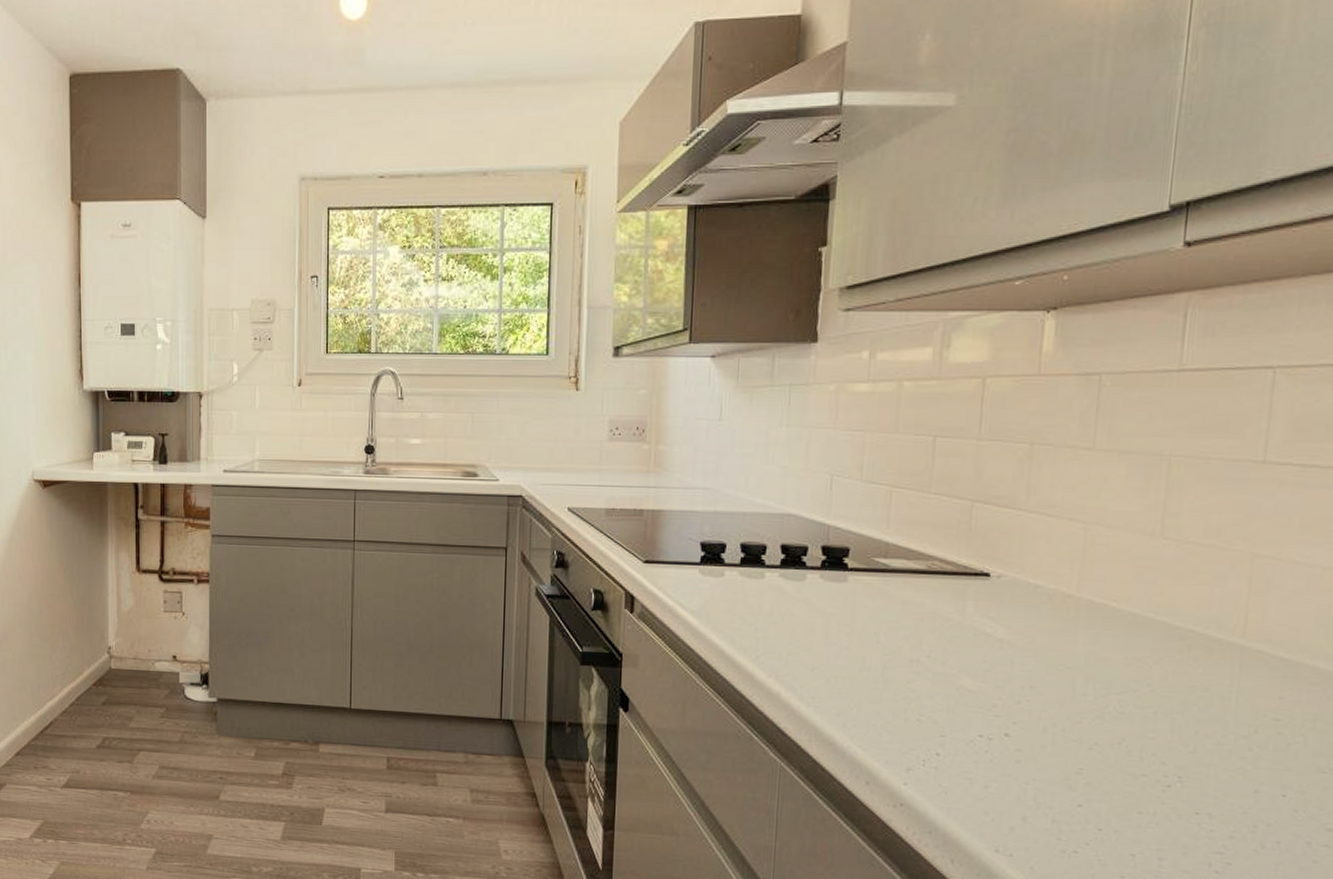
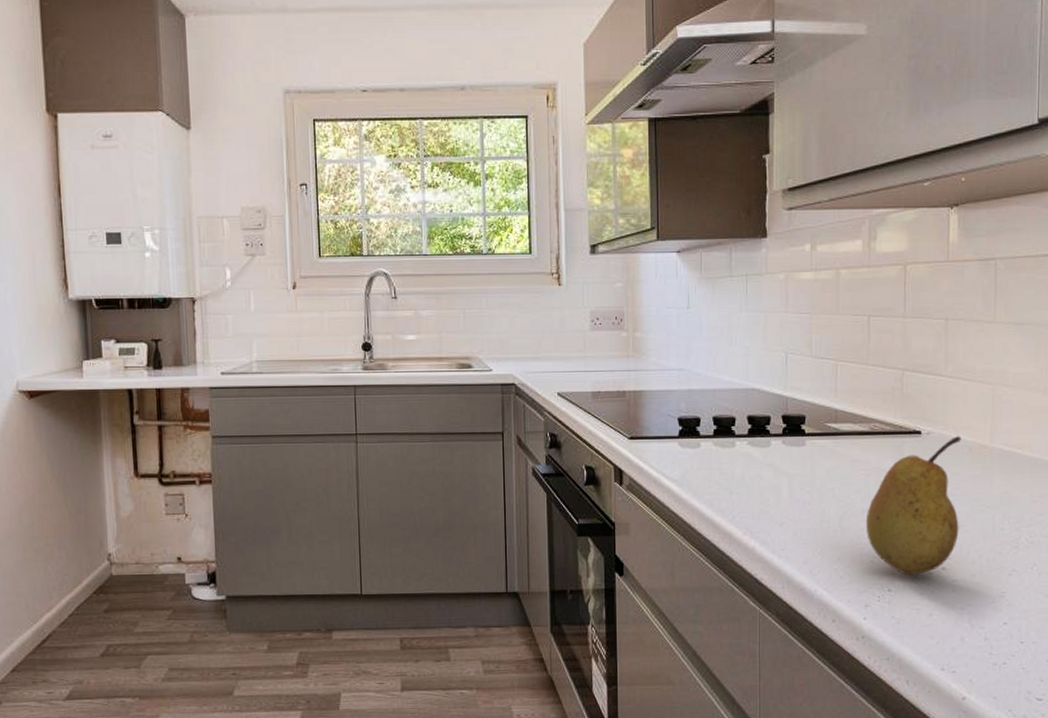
fruit: none [913,582,1041,740] -> present [865,436,962,576]

